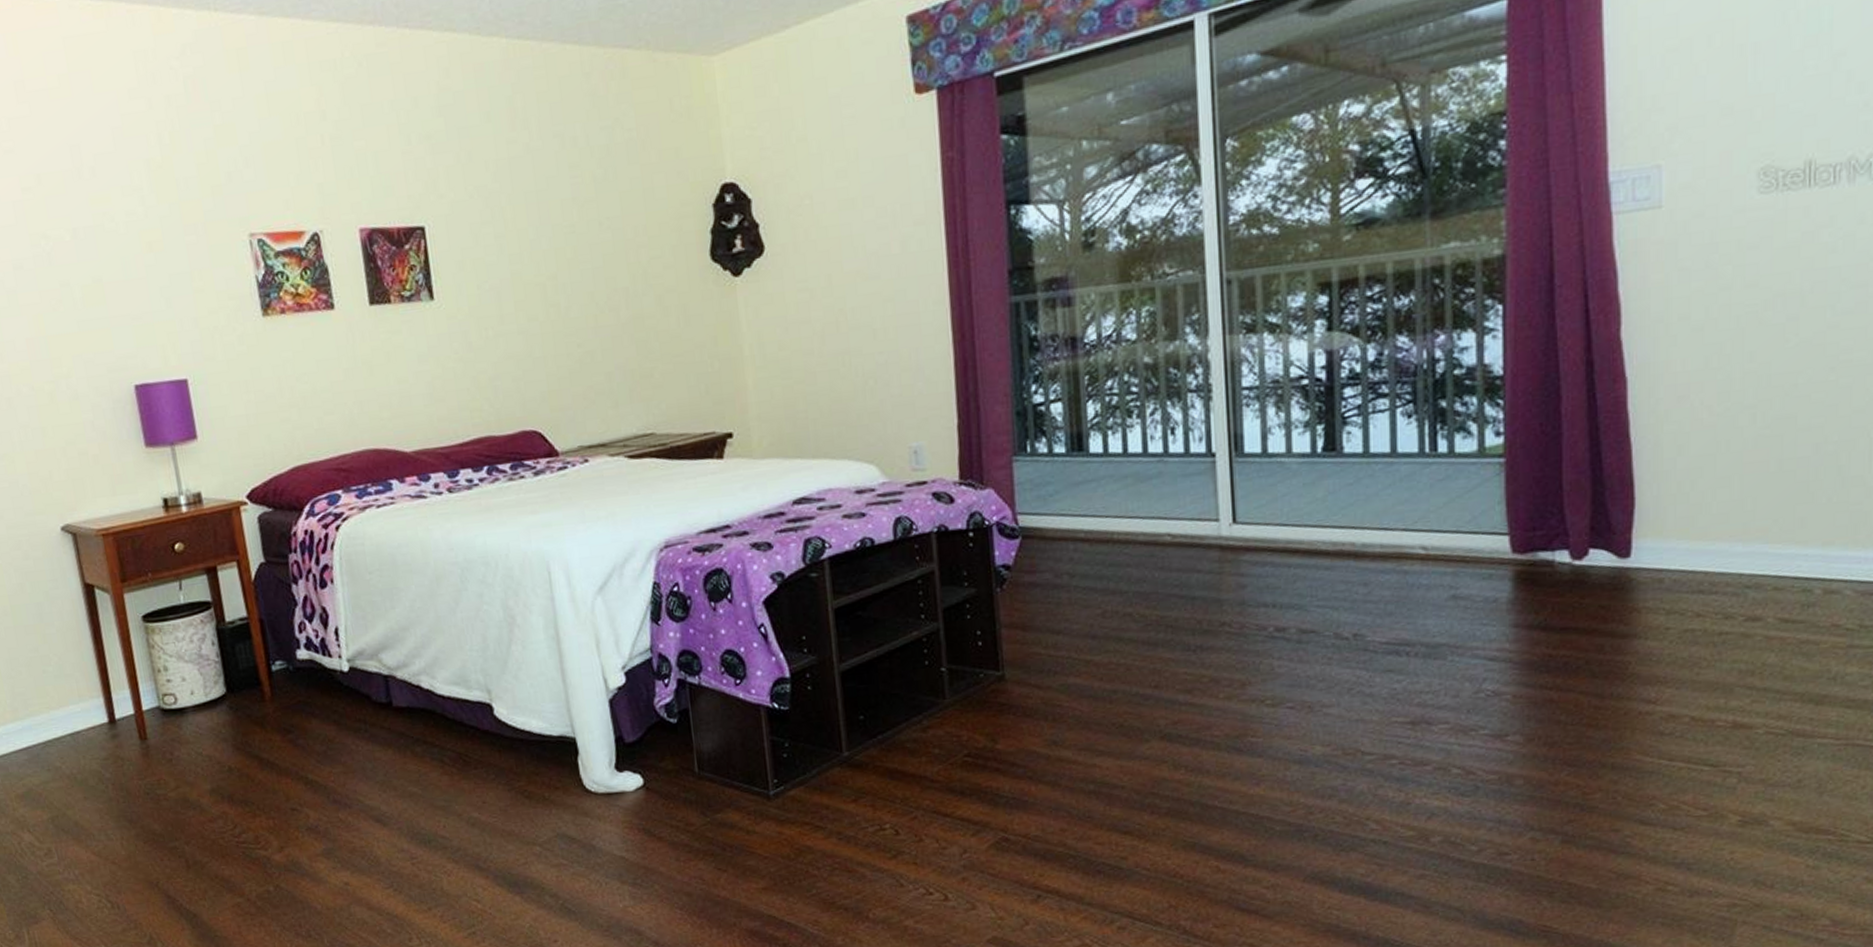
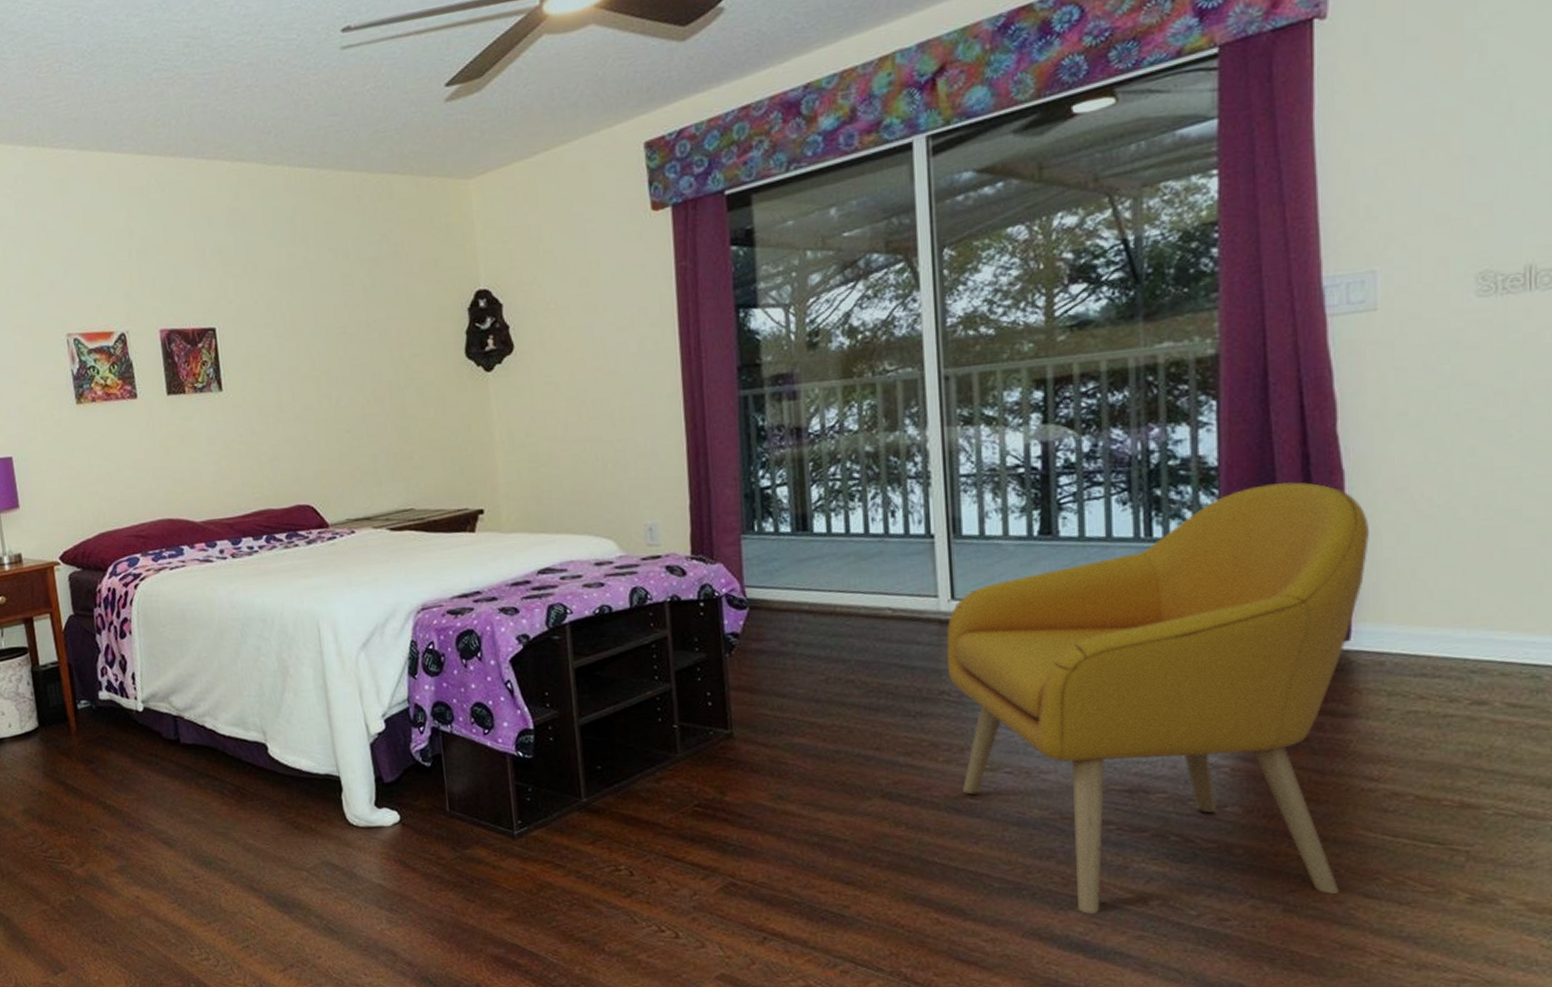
armchair: none [1227,391,1650,854] -> present [946,481,1369,913]

